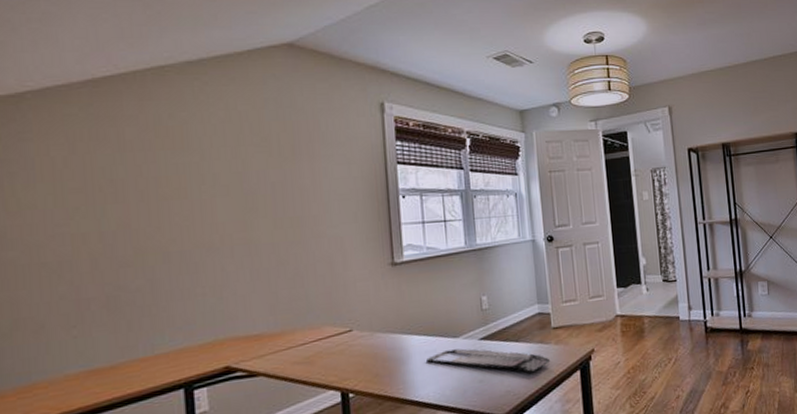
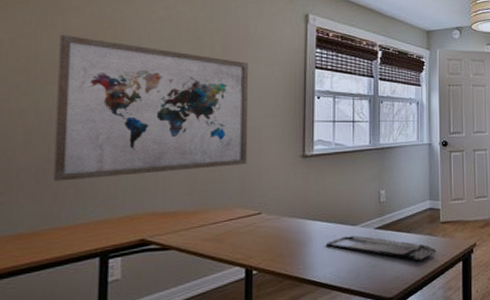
wall art: none [115,147,332,310] -> present [53,34,249,182]

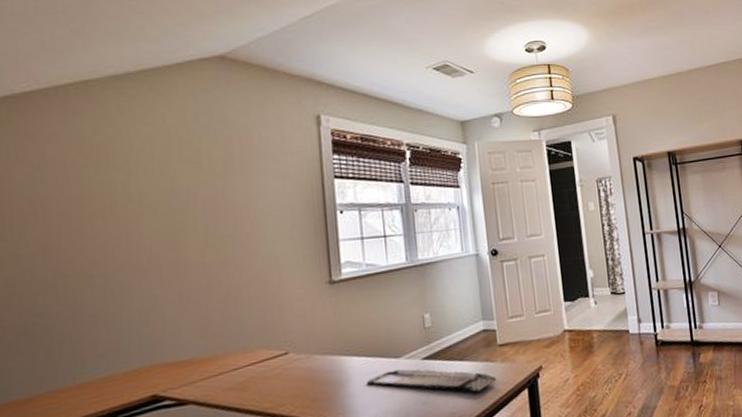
wall art: present [53,34,249,182] -> none [35,165,266,338]

